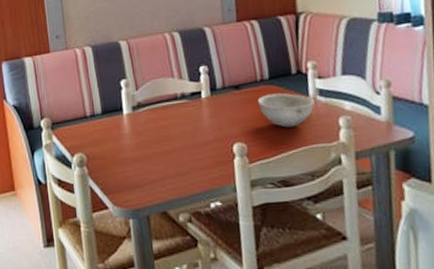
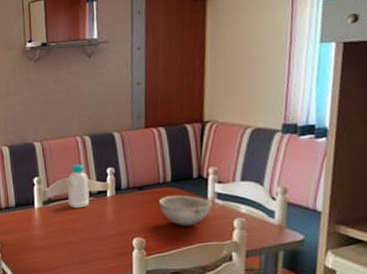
bottle: none [158,63,184,113] -> present [67,164,90,209]

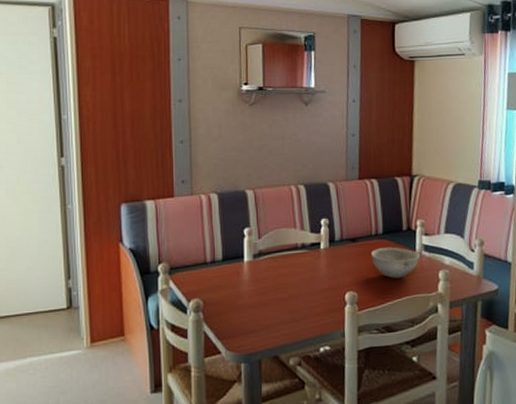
bottle: present [67,164,90,209] -> none [280,214,303,262]

